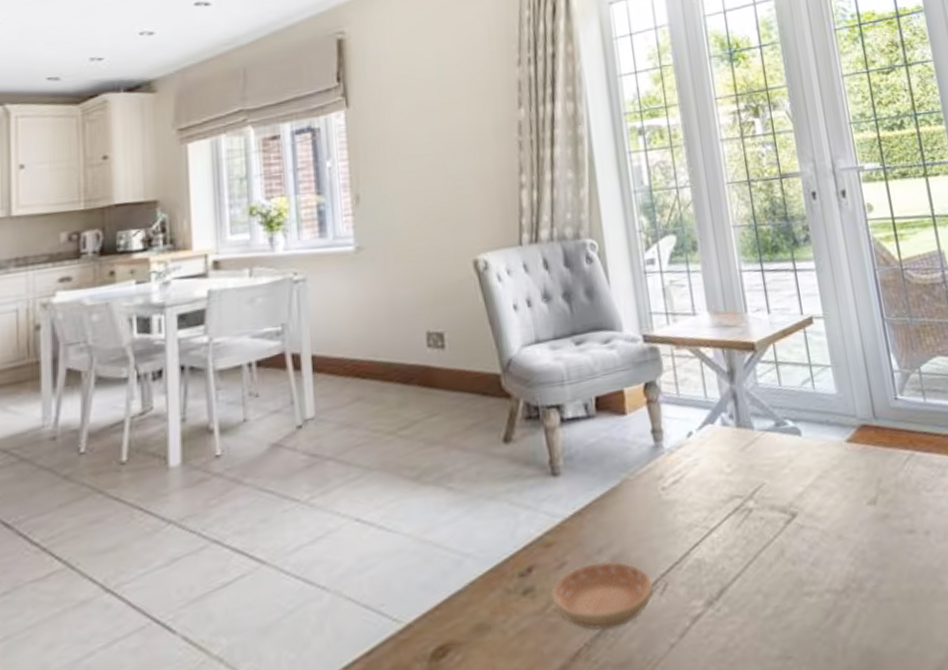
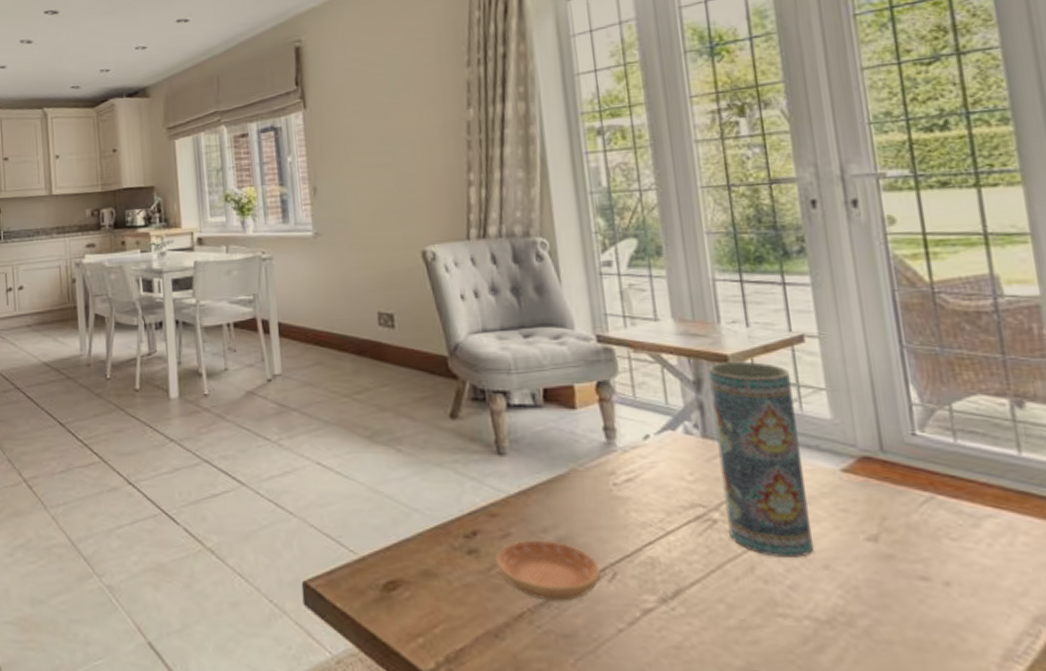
vase: none [739,346,829,536] -> present [708,361,813,557]

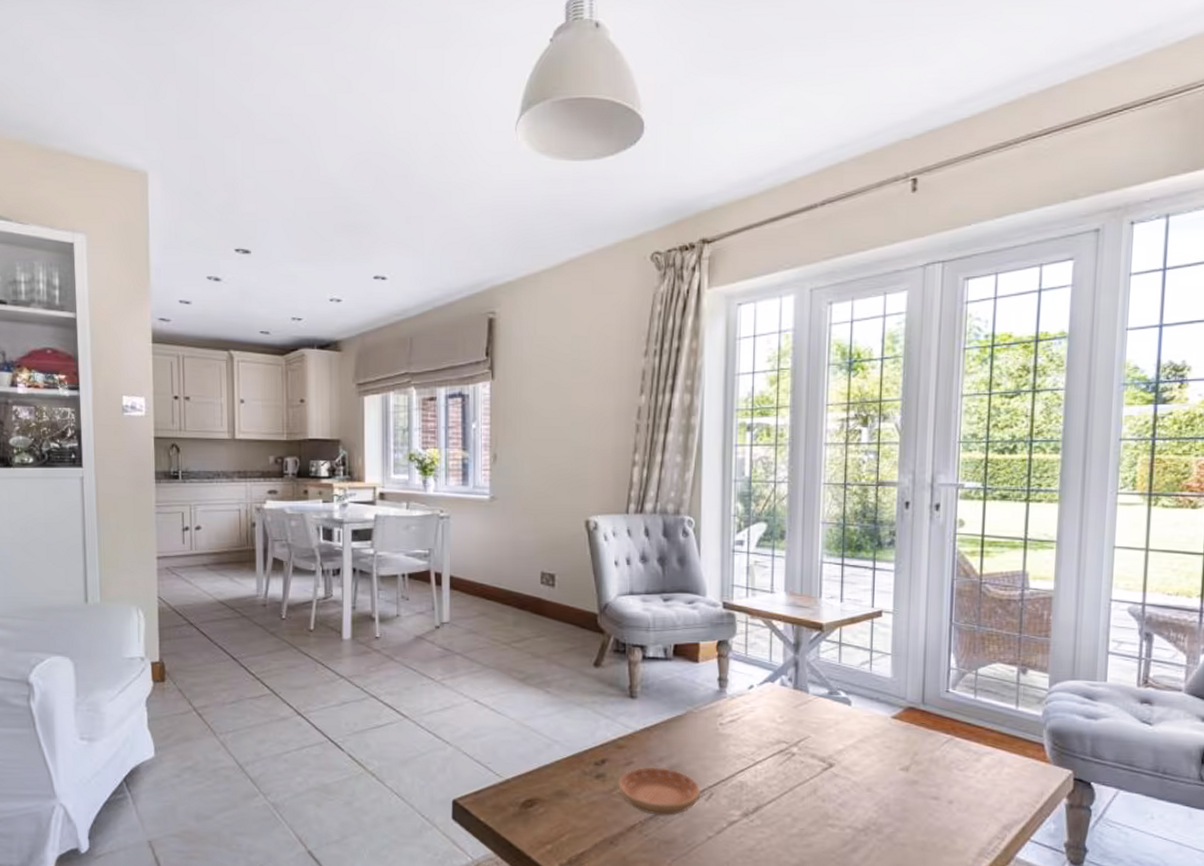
vase: present [708,361,813,557] -> none [802,629,866,782]

